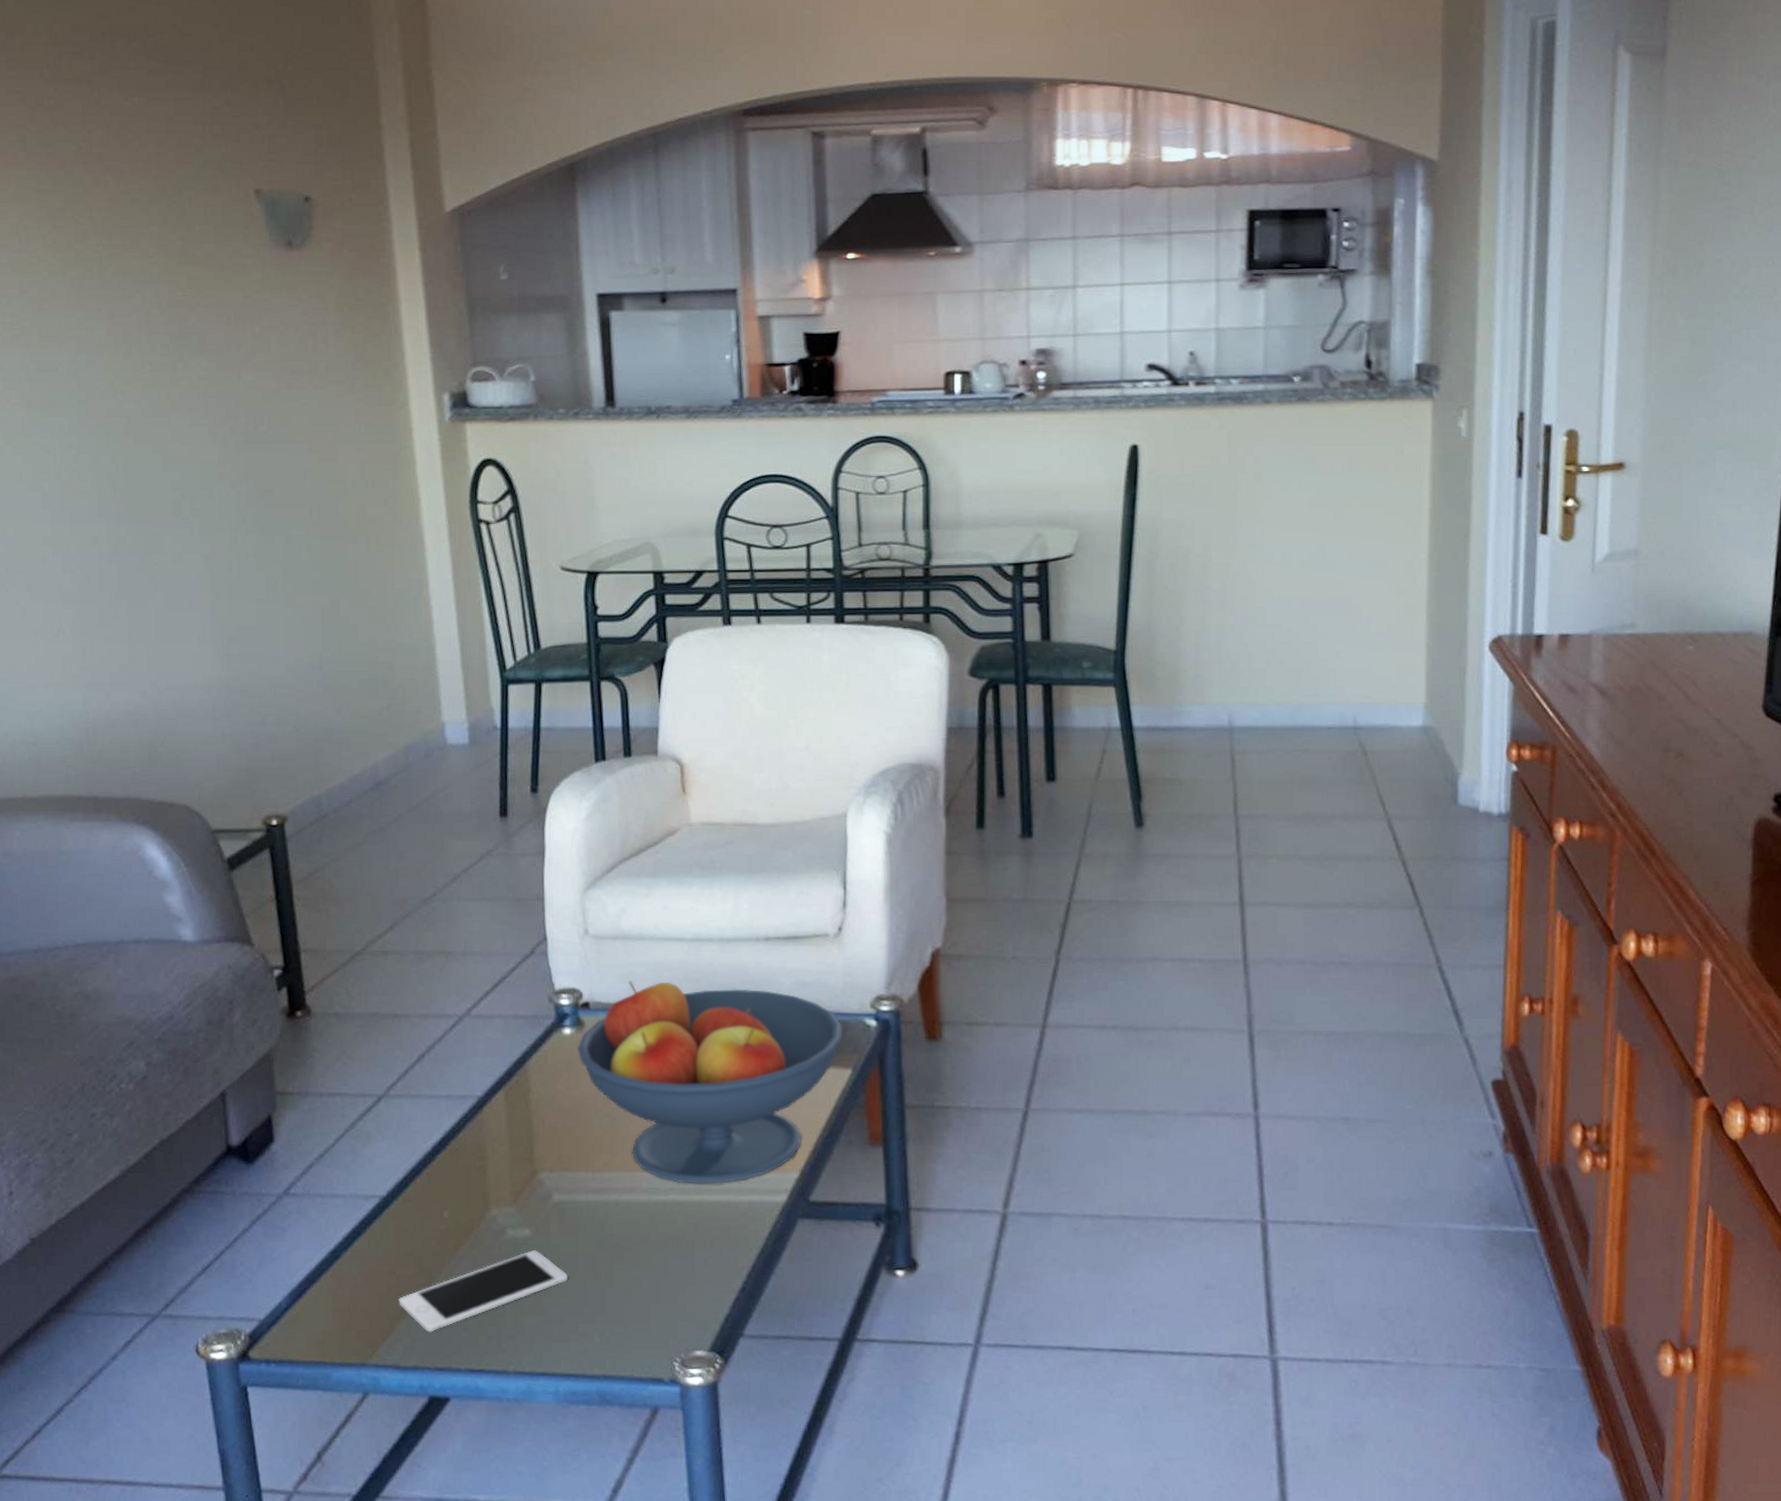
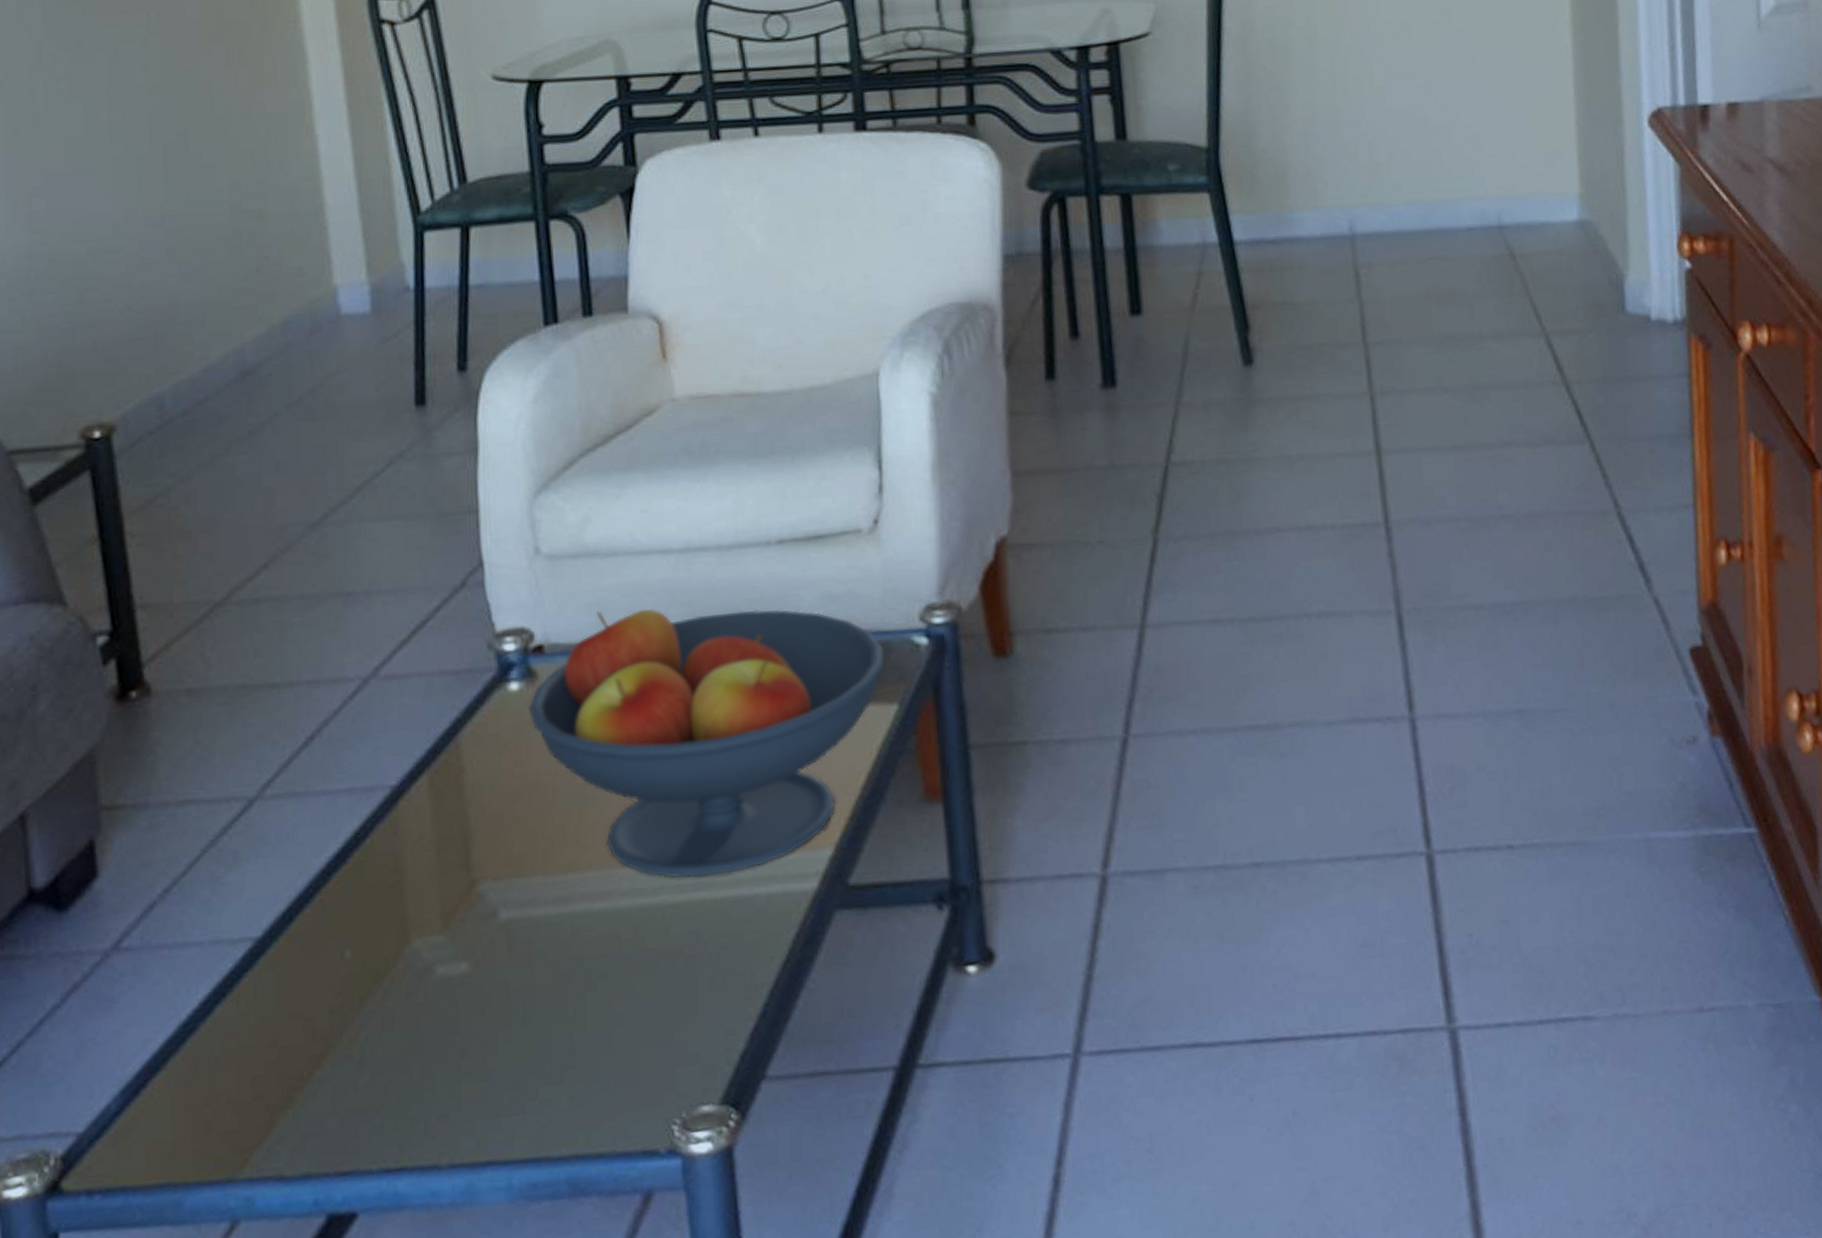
cell phone: present [398,1250,568,1333] -> none [281,991,522,1124]

